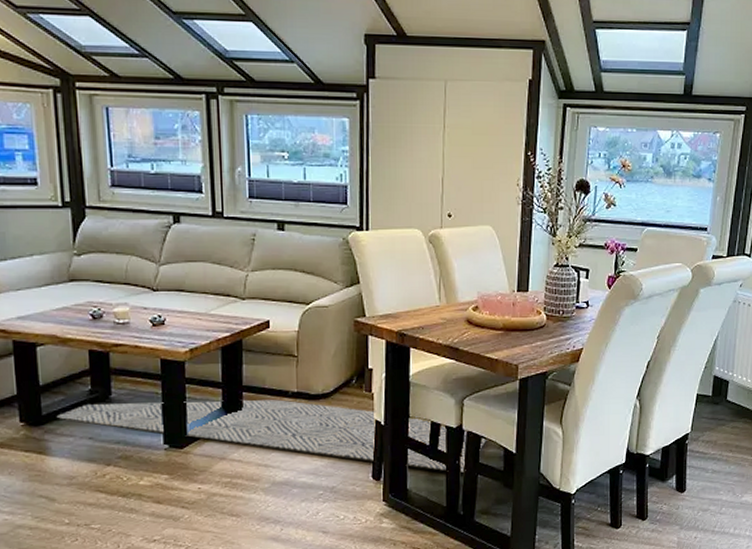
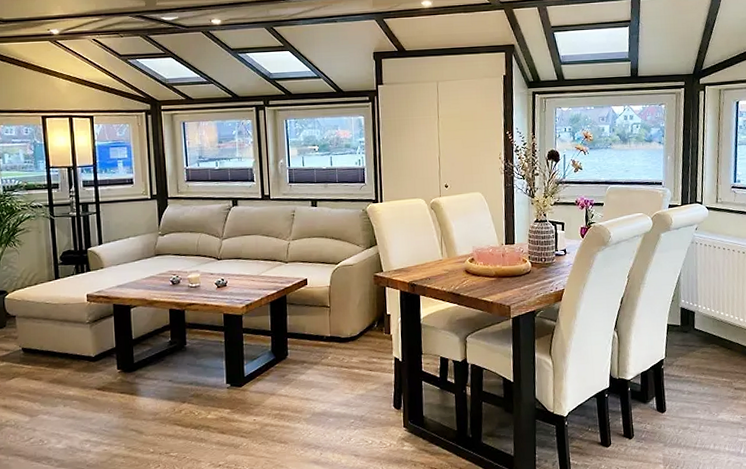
rug: present [56,399,488,472] -> none [144,343,489,400]

